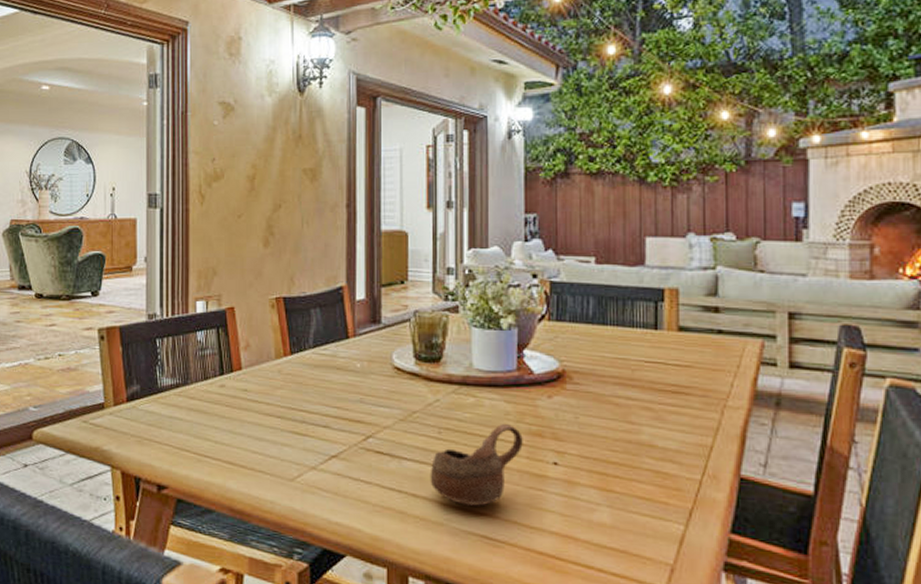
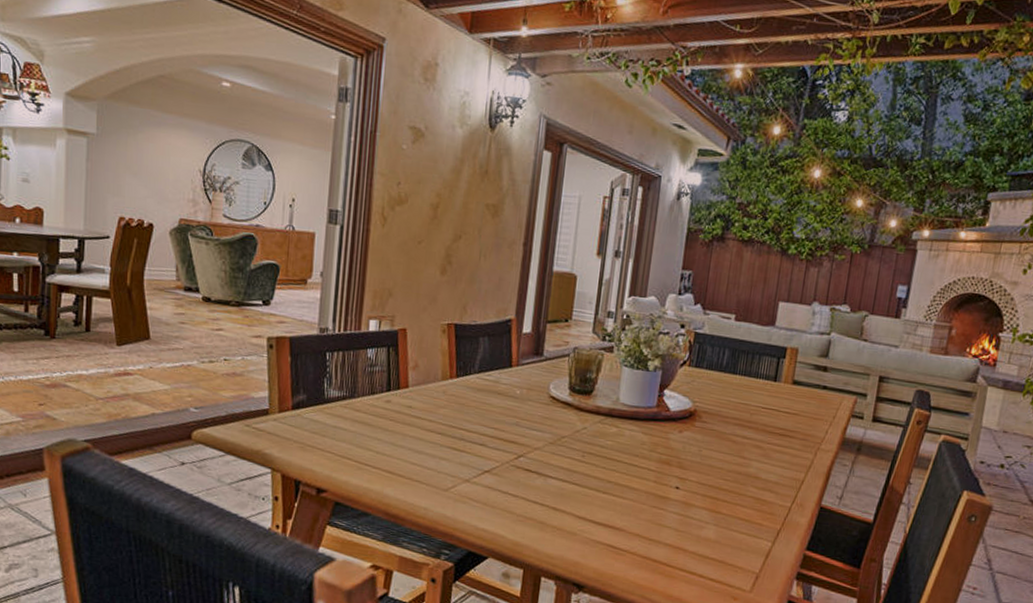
cup: present [430,424,523,506] -> none [569,452,654,520]

